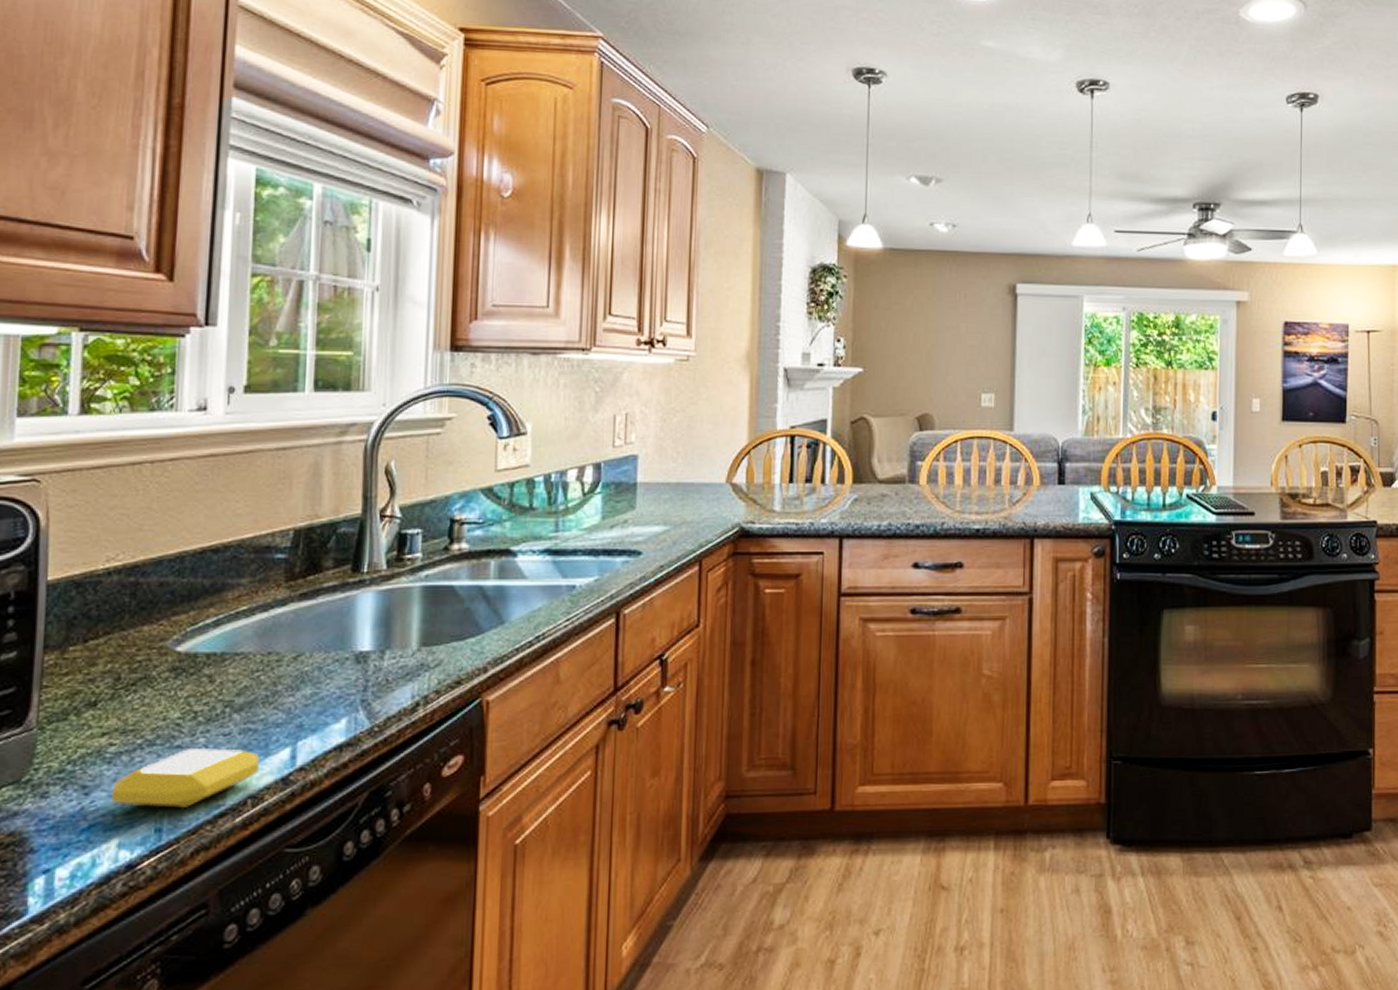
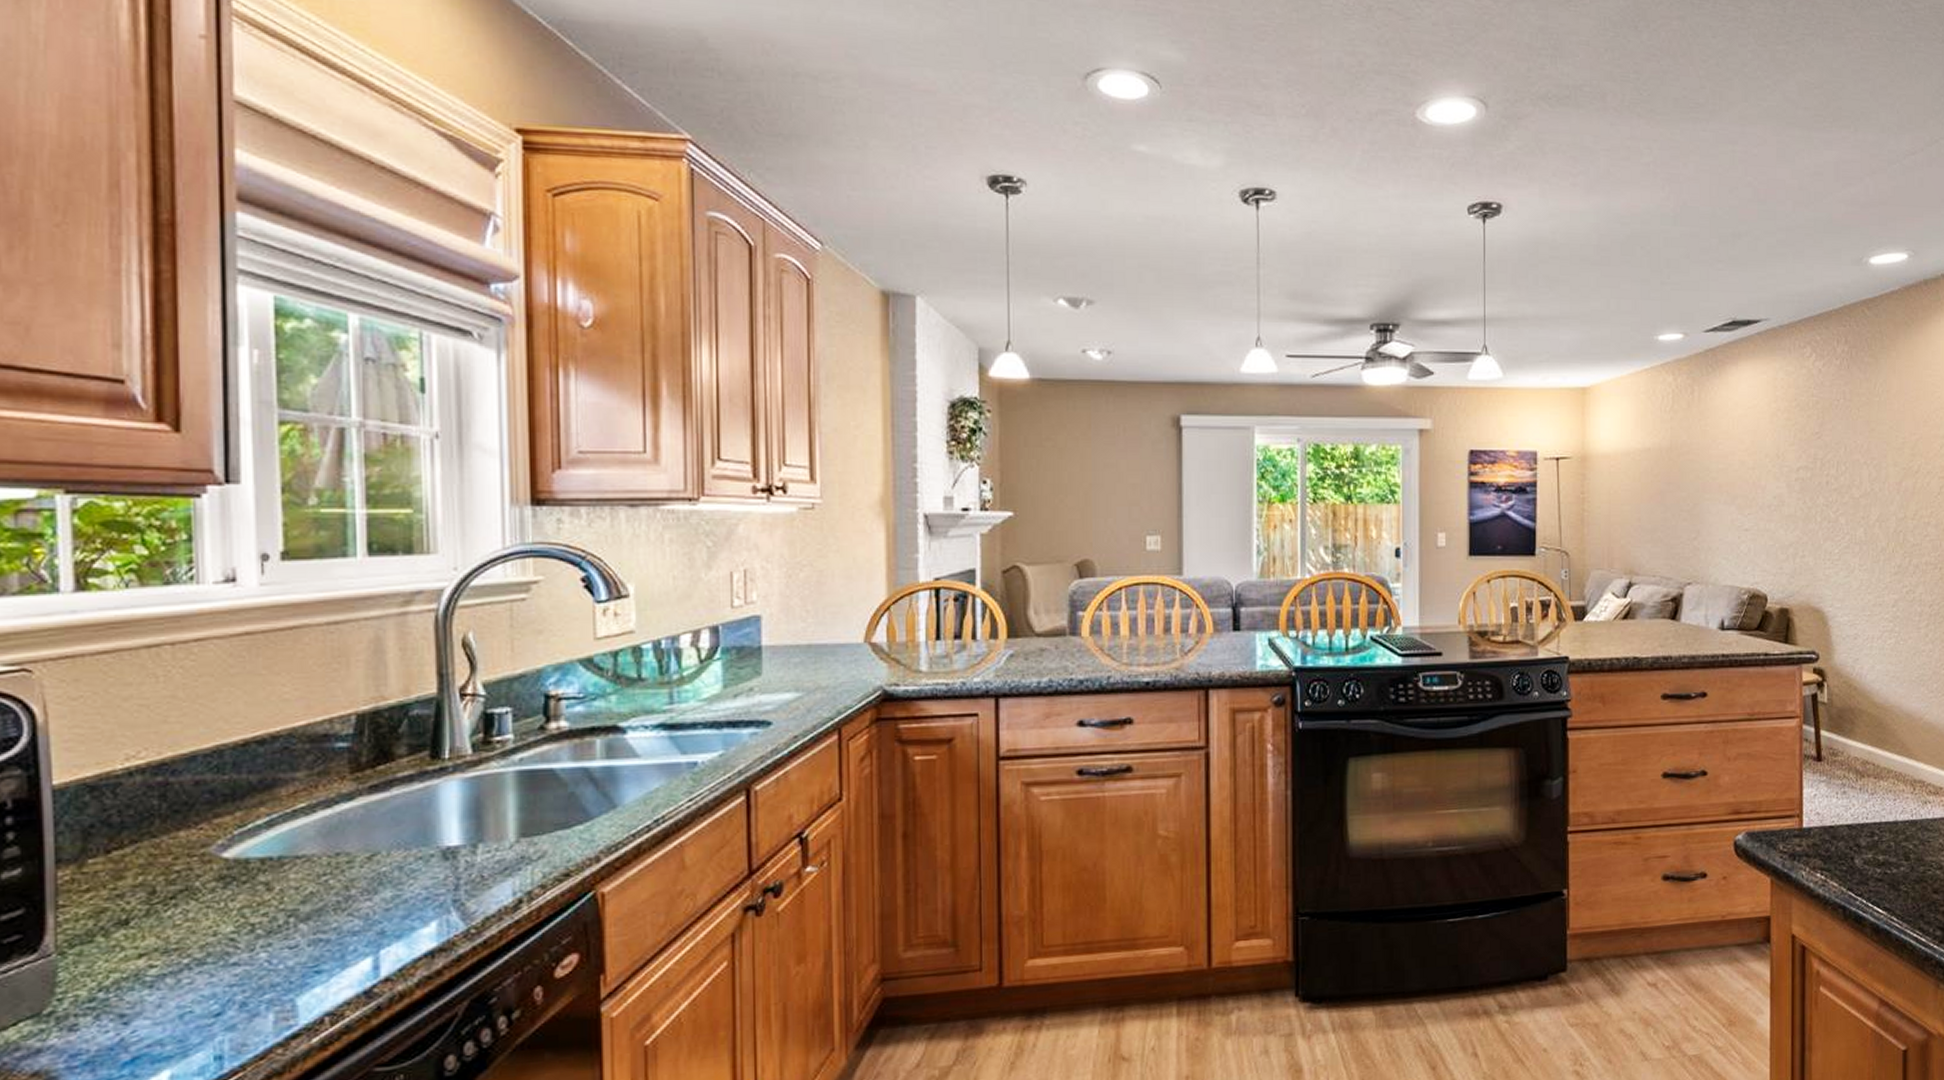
soap bar: present [111,747,261,809] -> none [157,962,337,1033]

